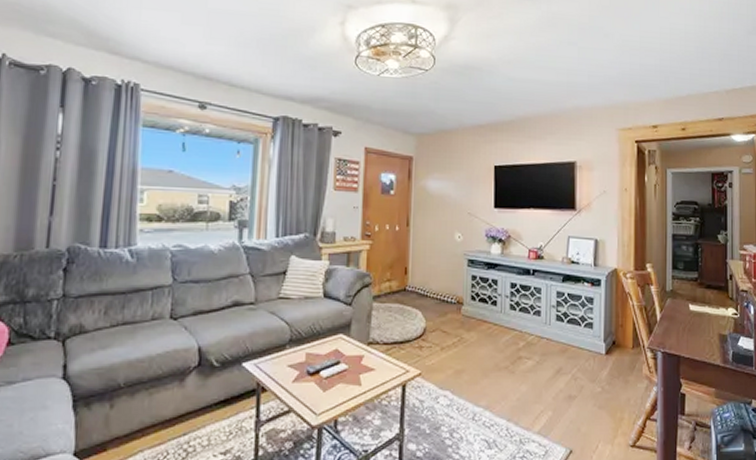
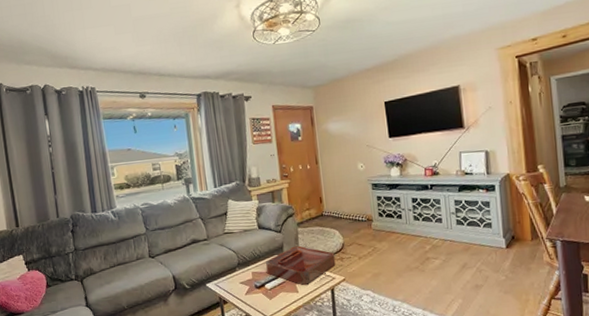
decorative tray: none [324,325,413,378] -> present [265,245,336,286]

